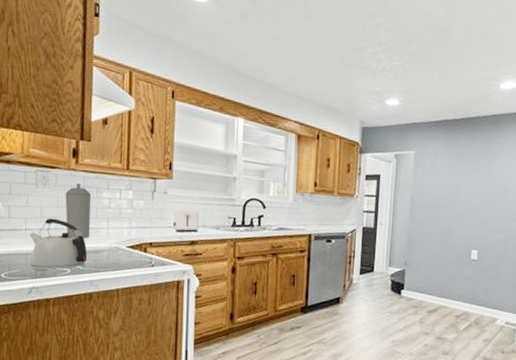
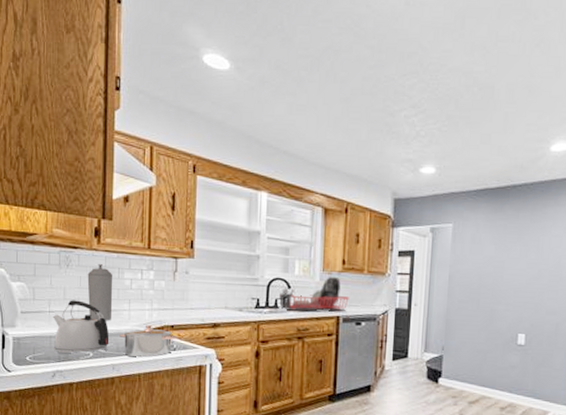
cooking pot: none [98,242,155,274] -> present [119,325,177,358]
toaster: present [172,209,199,232] -> none [194,289,222,314]
dish rack: none [255,198,320,231] -> present [279,277,349,312]

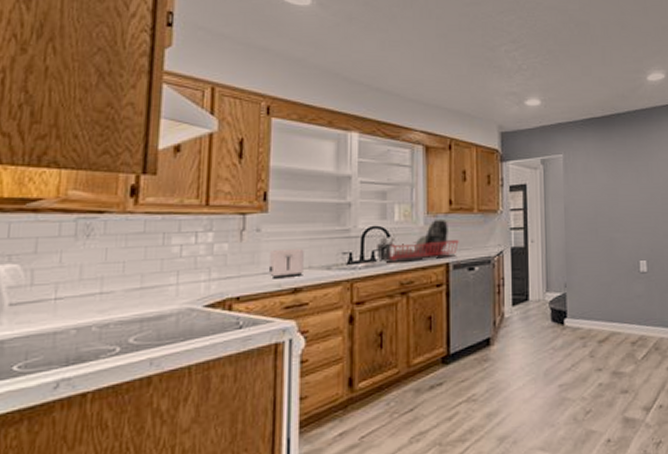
kettle: present [52,300,110,354] -> none [58,279,147,355]
canister: present [87,264,113,321] -> none [116,230,156,303]
cooking pot: present [119,325,177,358] -> none [162,300,244,345]
toaster: none [194,289,222,314] -> present [268,248,304,279]

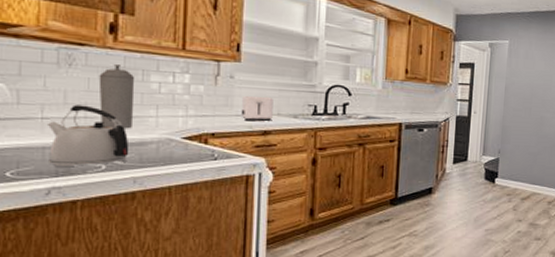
kettle: none [58,279,147,355] -> present [46,105,130,168]
canister: none [116,230,156,303] -> present [98,64,135,129]
dish rack: present [377,220,459,263] -> none [339,85,412,119]

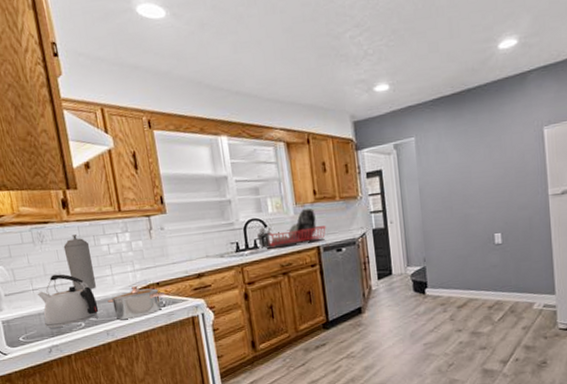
cooking pot: none [143,133,219,169] -> present [107,286,165,321]
toaster: present [241,95,274,121] -> none [174,241,203,267]
dish rack: none [339,85,412,119] -> present [257,209,326,249]

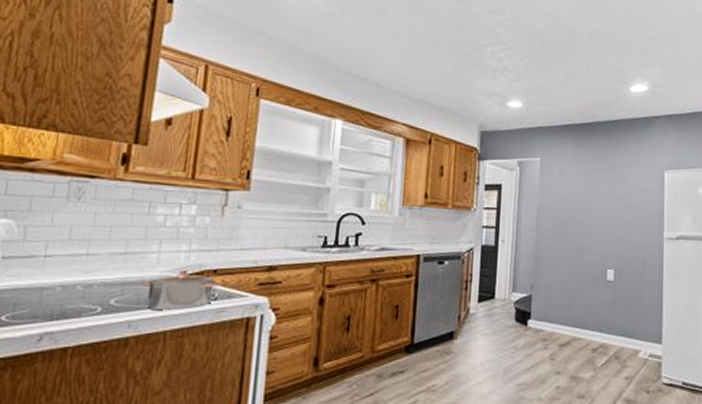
kettle: present [37,274,99,329] -> none [44,241,128,310]
canister: present [63,234,96,291] -> none [102,197,142,267]
dish rack: present [257,209,326,249] -> none [350,212,431,251]

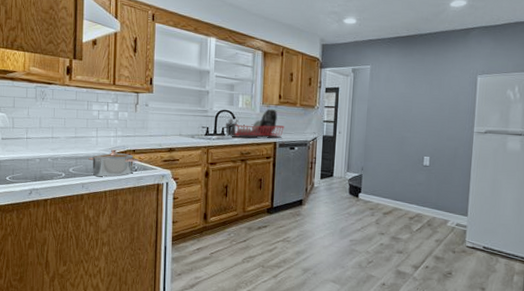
dish rack: none [350,212,431,251] -> present [225,109,284,139]

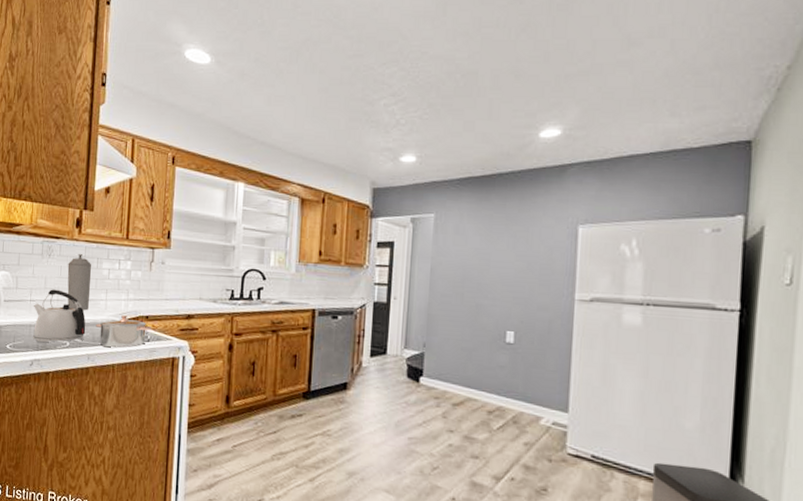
kettle: none [29,128,80,175] -> present [32,289,86,343]
canister: none [60,98,83,146] -> present [67,254,92,311]
dish rack: present [225,109,284,139] -> none [254,268,325,305]

